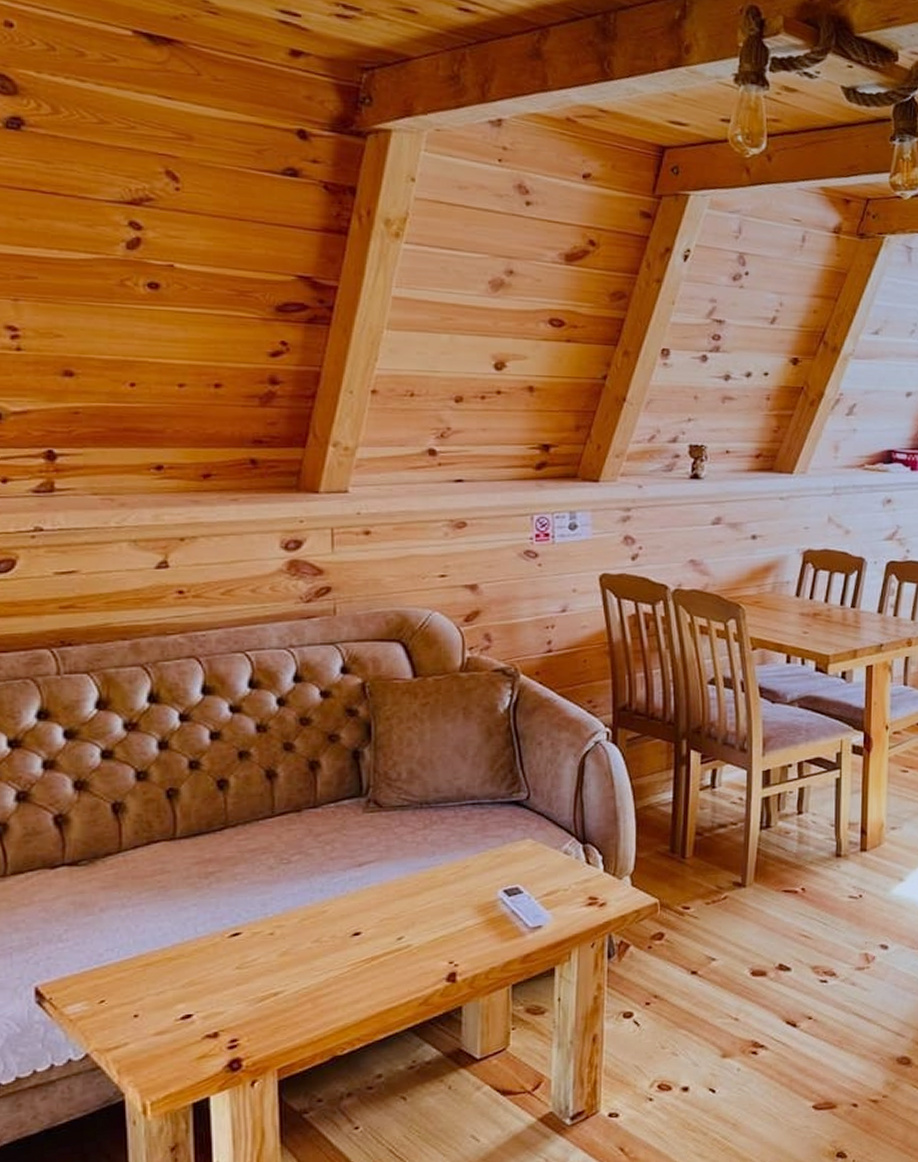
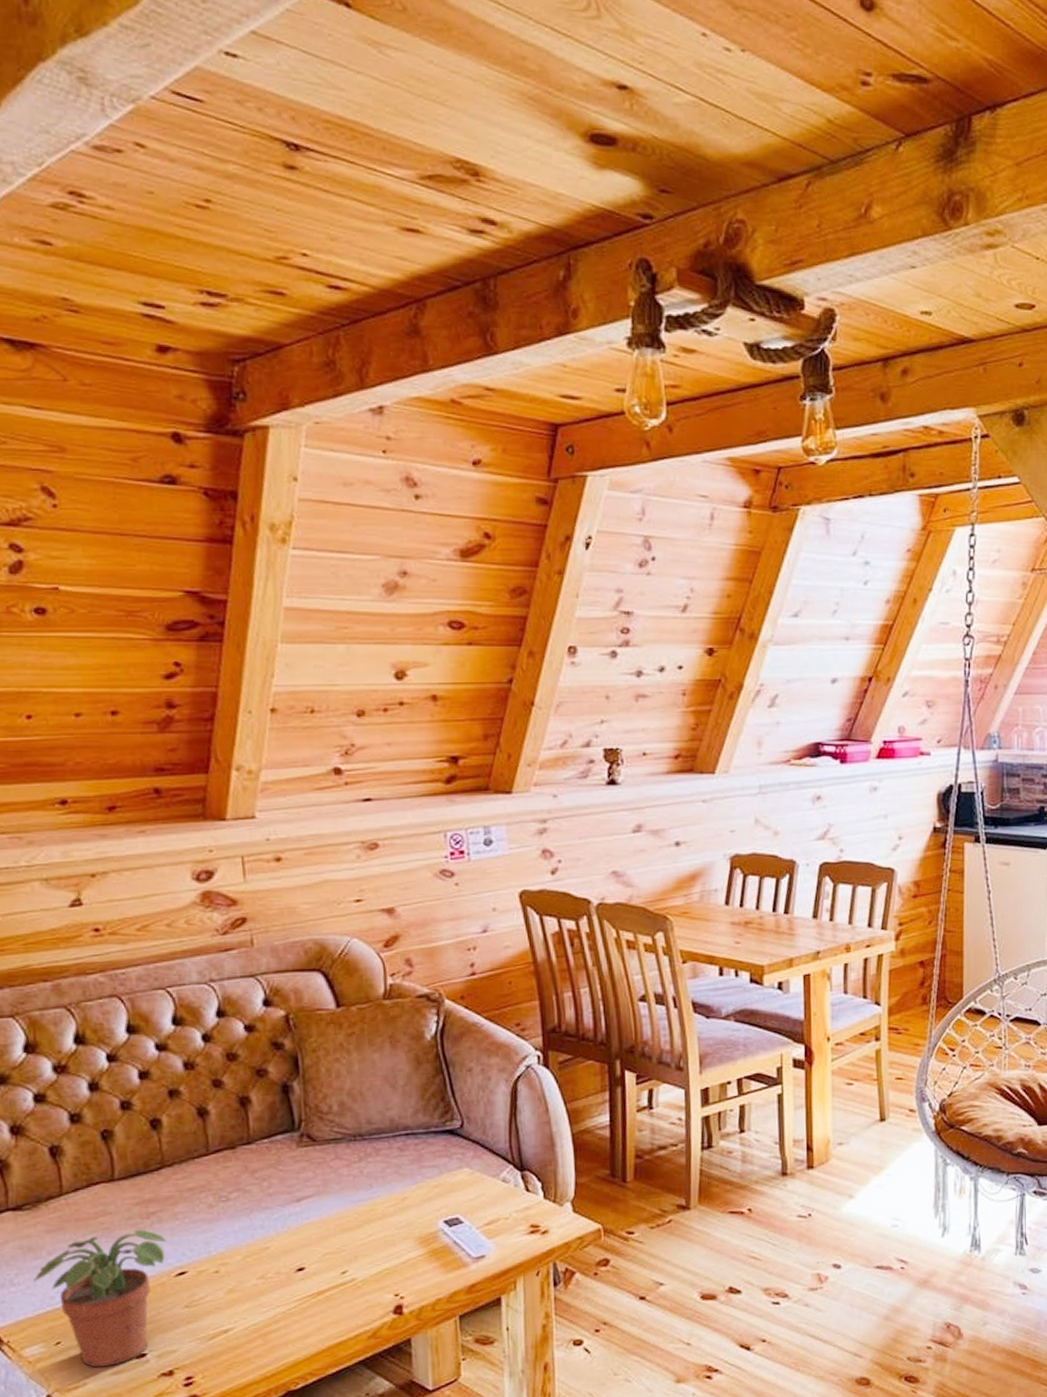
potted plant: none [83,888,224,1028] -> present [33,1229,167,1368]

